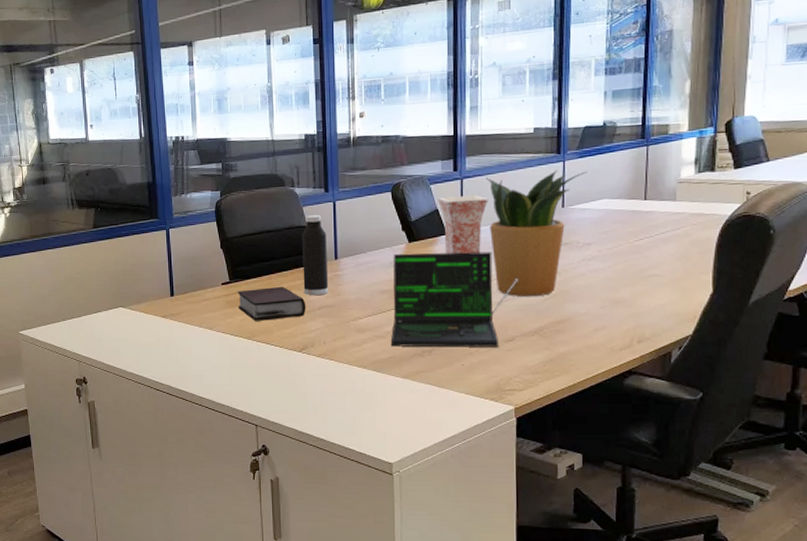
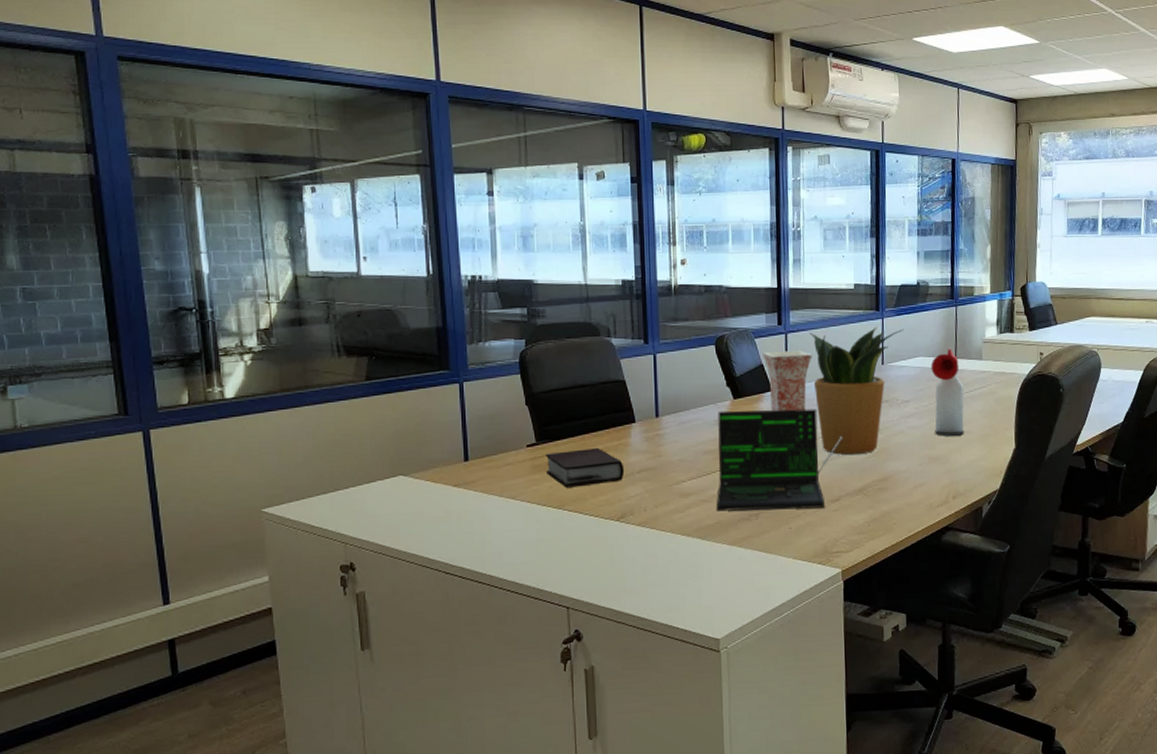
water bottle: present [302,215,328,296] -> none [619,368,648,458]
air horn: none [616,189,654,279] -> present [931,348,965,436]

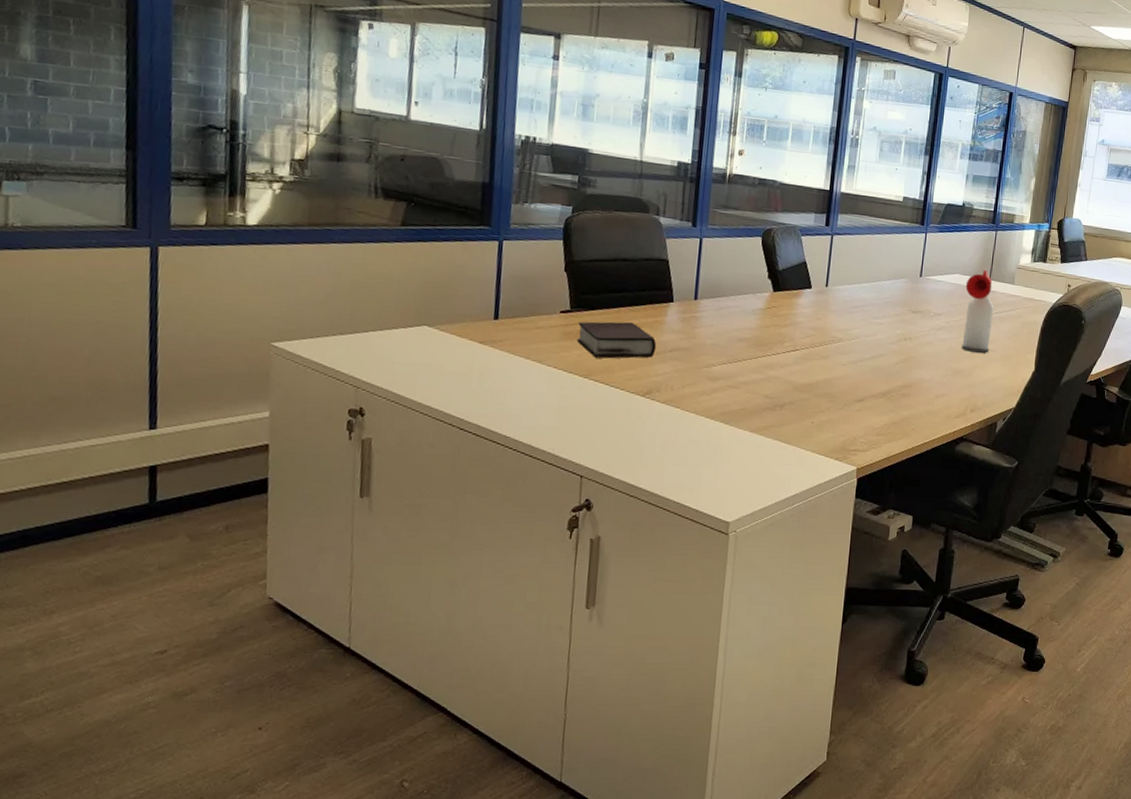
laptop: present [716,409,843,511] -> none [742,301,874,406]
vase: present [763,351,812,412] -> none [807,250,855,311]
potted plant: present [809,327,904,455] -> none [853,237,945,360]

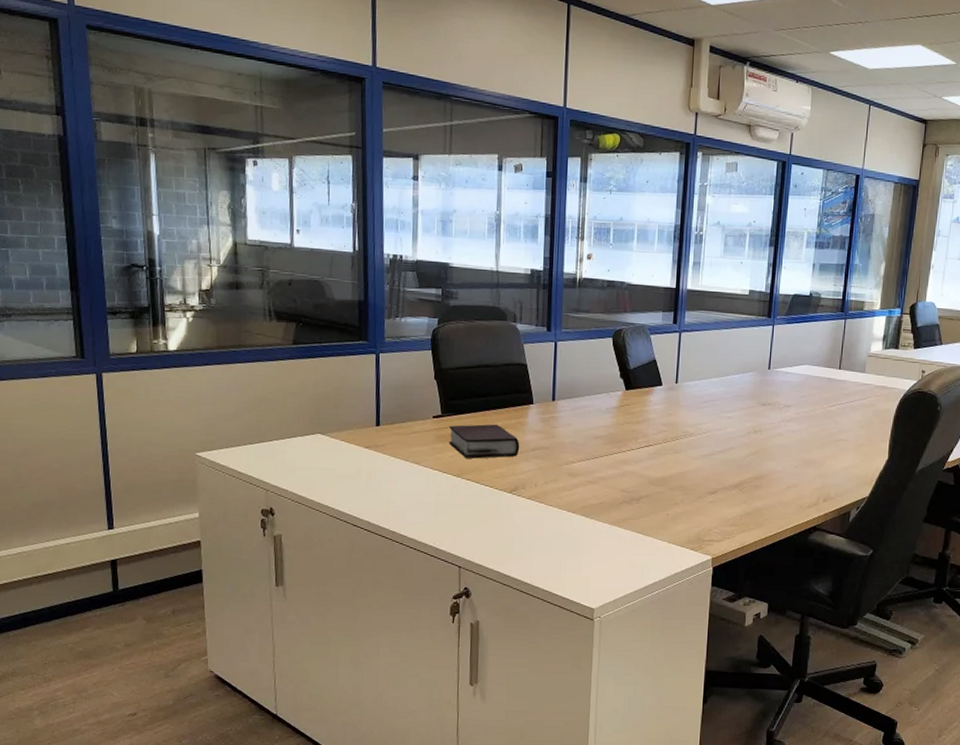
air horn: present [961,269,994,353] -> none [812,358,845,443]

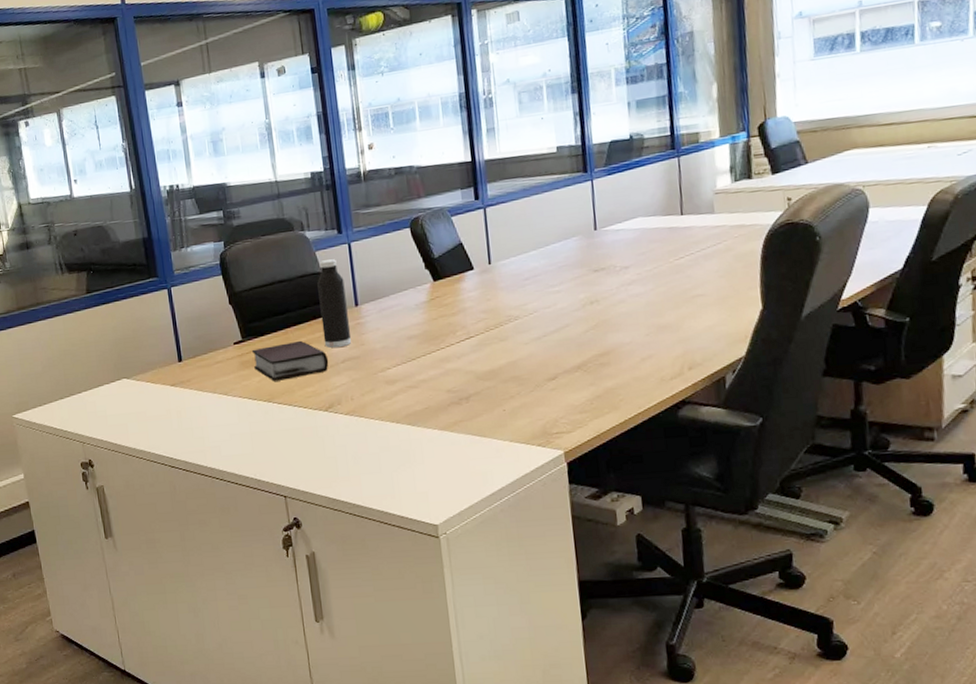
water bottle: none [518,353,546,437] -> present [317,259,351,348]

